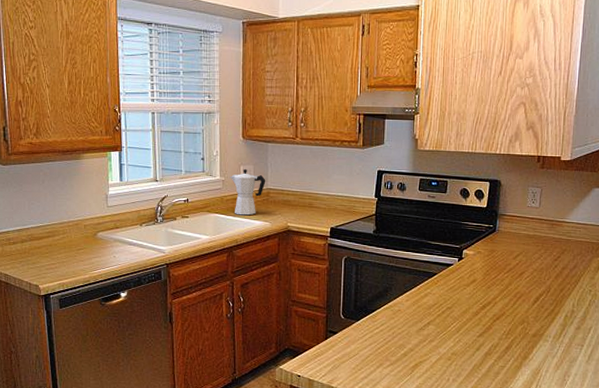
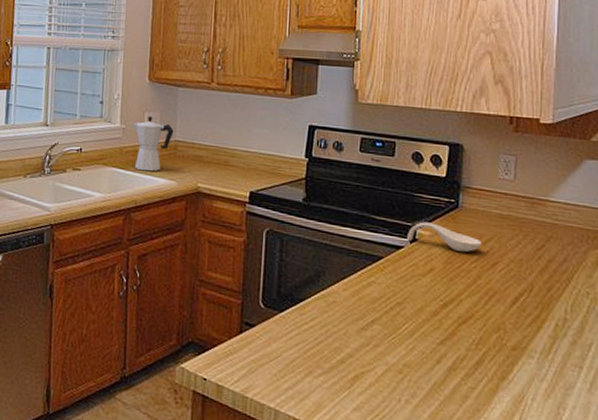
spoon rest: none [456,244,513,265] -> present [407,222,482,252]

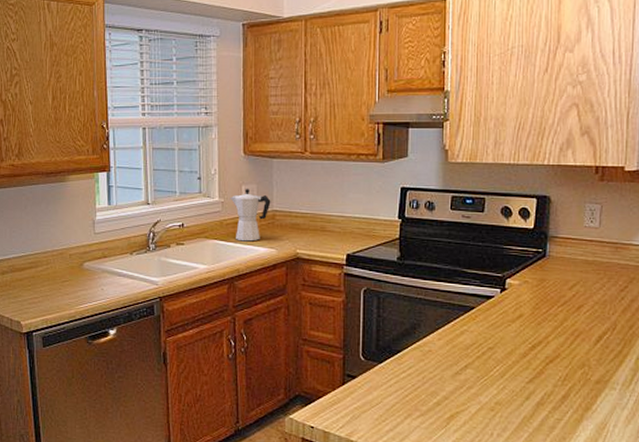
spoon rest: present [407,222,482,252] -> none [497,272,568,297]

